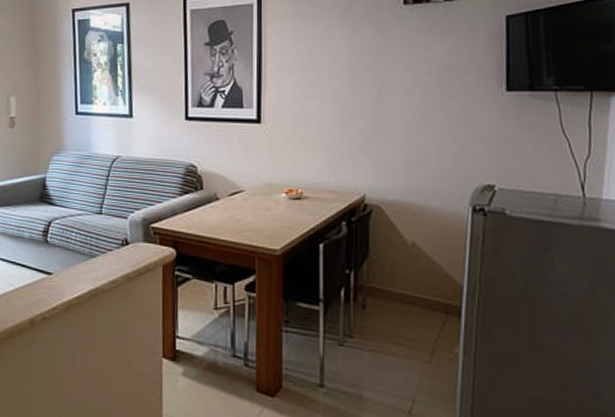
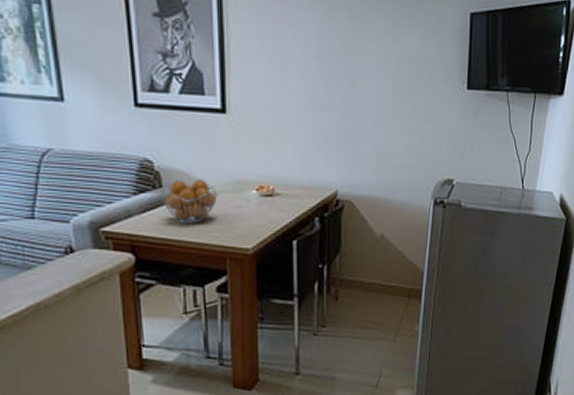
fruit basket: none [200,183,251,223] -> present [160,180,218,223]

